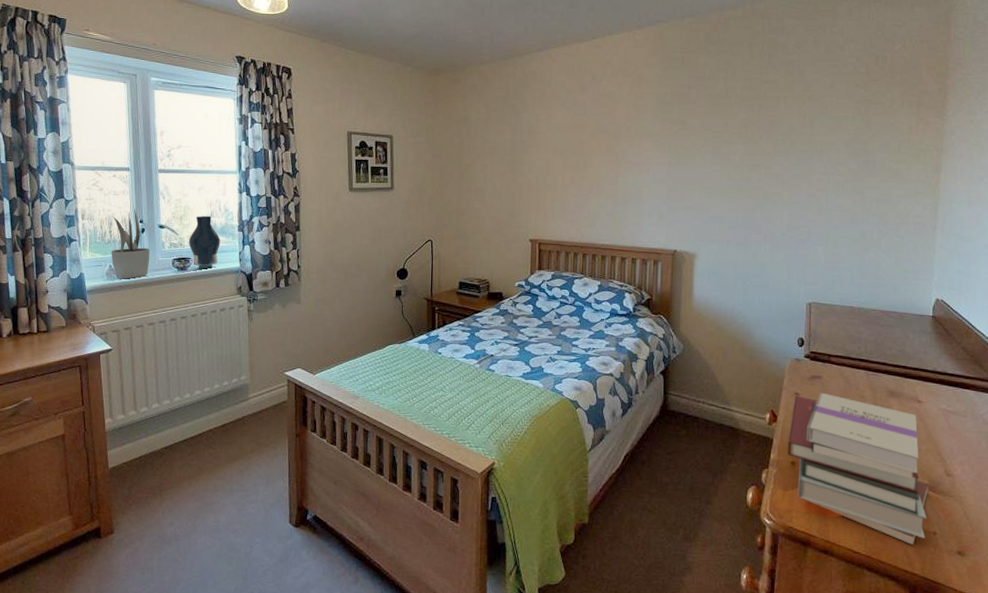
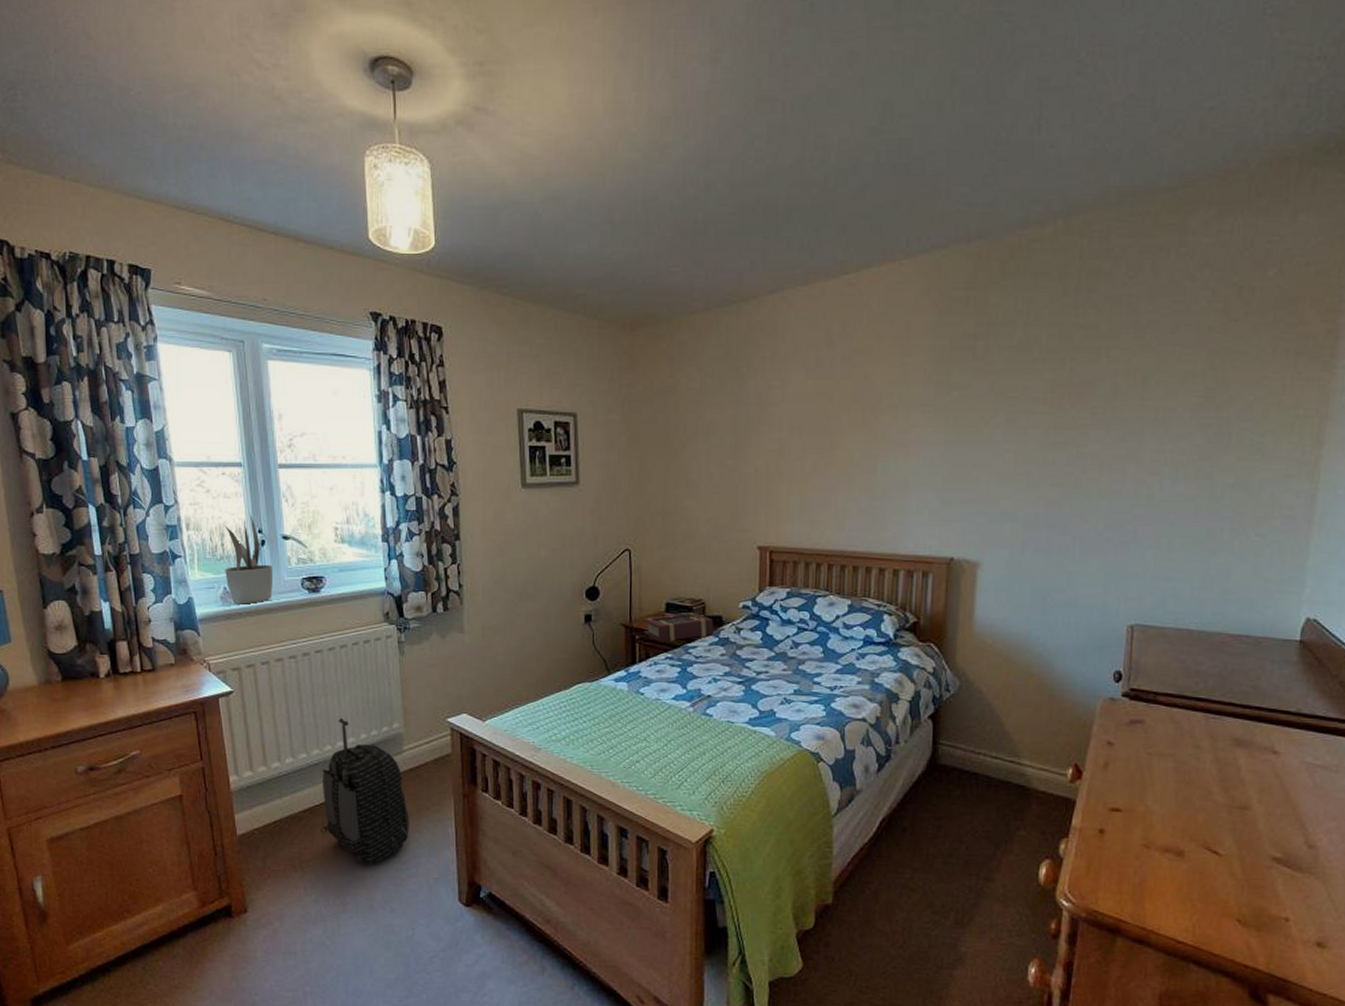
suitcase: none [178,372,252,493] -> present [320,718,409,865]
vase: present [188,215,220,270] -> none [320,522,360,591]
book: none [440,289,496,313] -> present [642,612,714,643]
books: present [788,392,928,545] -> none [1094,741,1282,934]

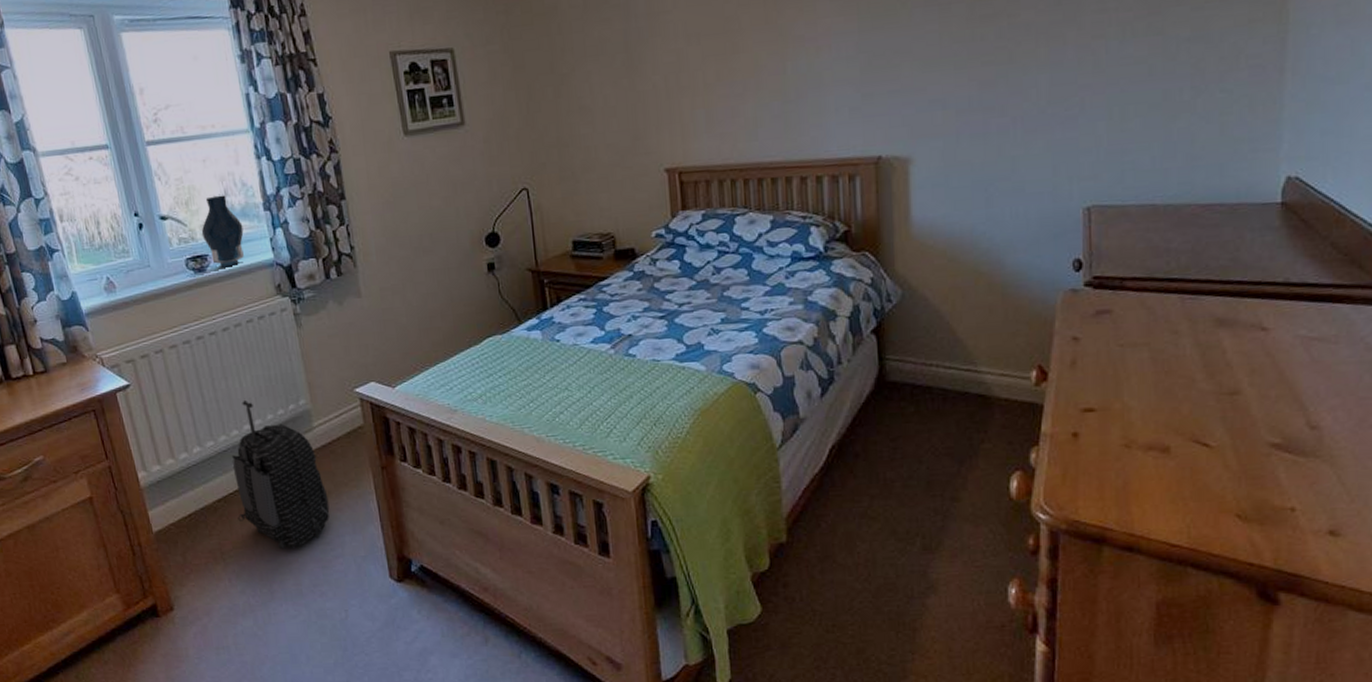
potted plant: present [224,512,273,605] -> none [98,196,158,294]
vase: none [320,522,360,591] -> present [201,195,244,268]
book: present [642,612,714,643] -> none [548,248,627,284]

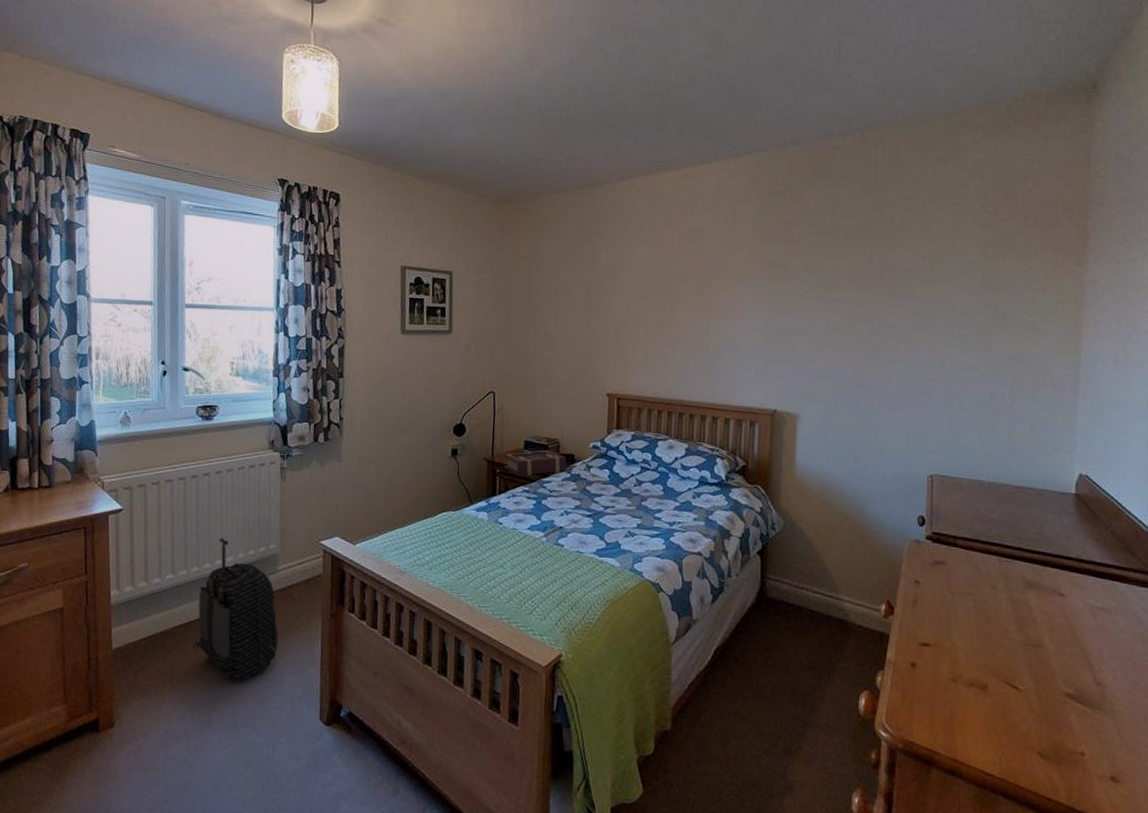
vase: present [201,195,244,268] -> none [215,357,252,420]
book: none [548,248,627,284] -> present [503,450,567,477]

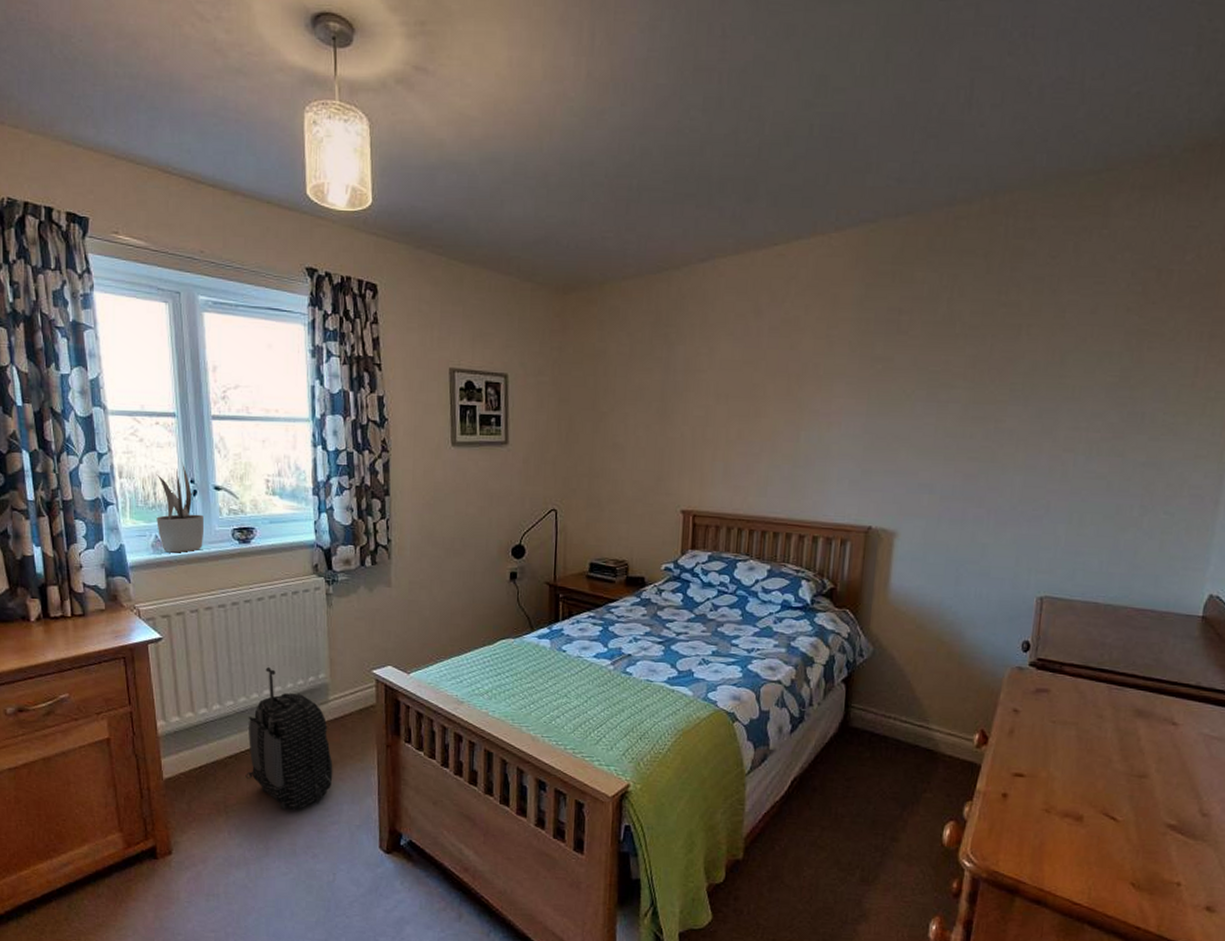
potted plant: none [127,345,171,429] -> present [157,462,204,554]
book: present [503,450,567,477] -> none [566,573,636,602]

